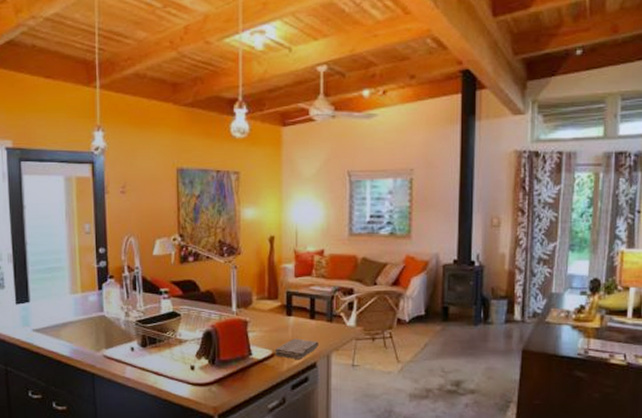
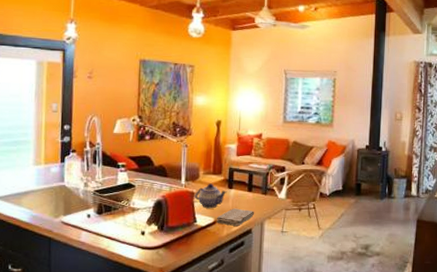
teapot: none [248,310,285,340] -> present [194,183,227,209]

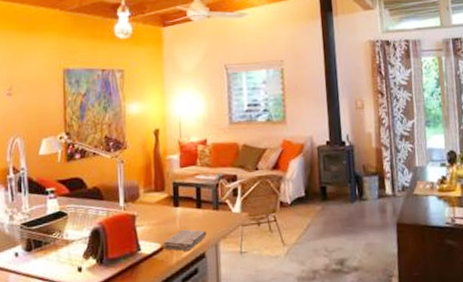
teapot: present [194,183,227,209] -> none [136,202,173,233]

